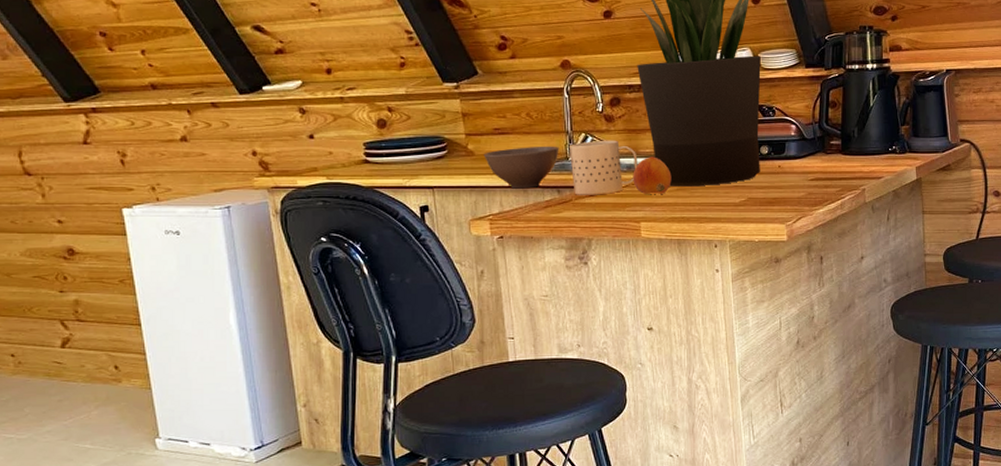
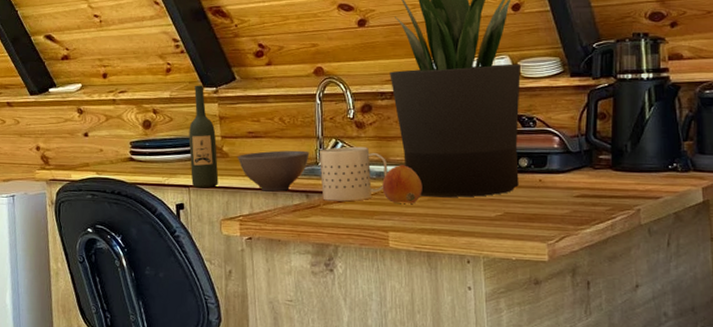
wine bottle: none [429,80,465,190] -> present [188,85,219,190]

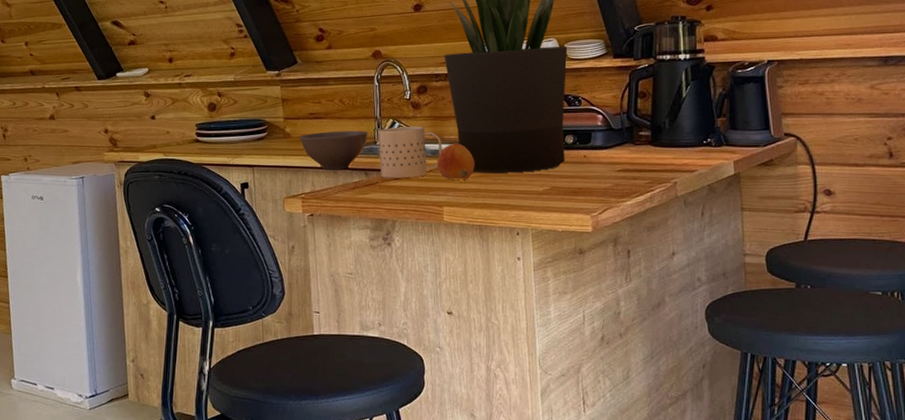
wine bottle: present [188,85,219,190] -> none [252,68,282,169]

